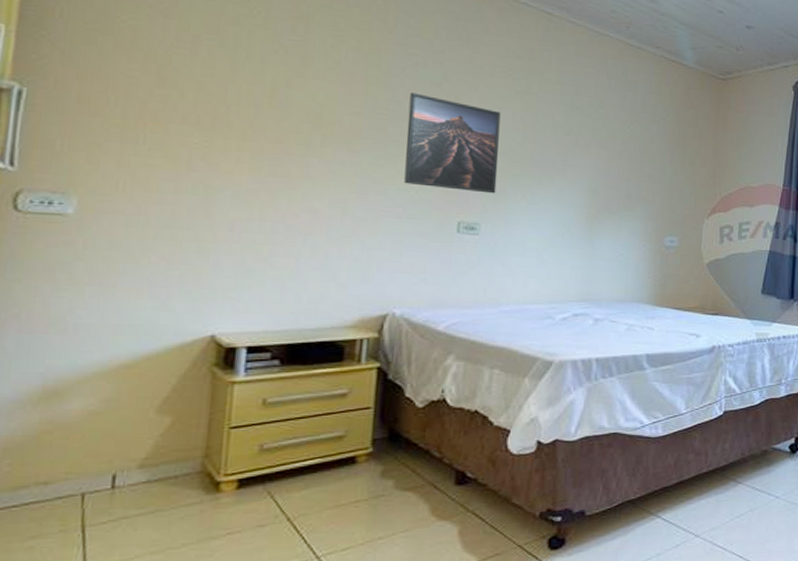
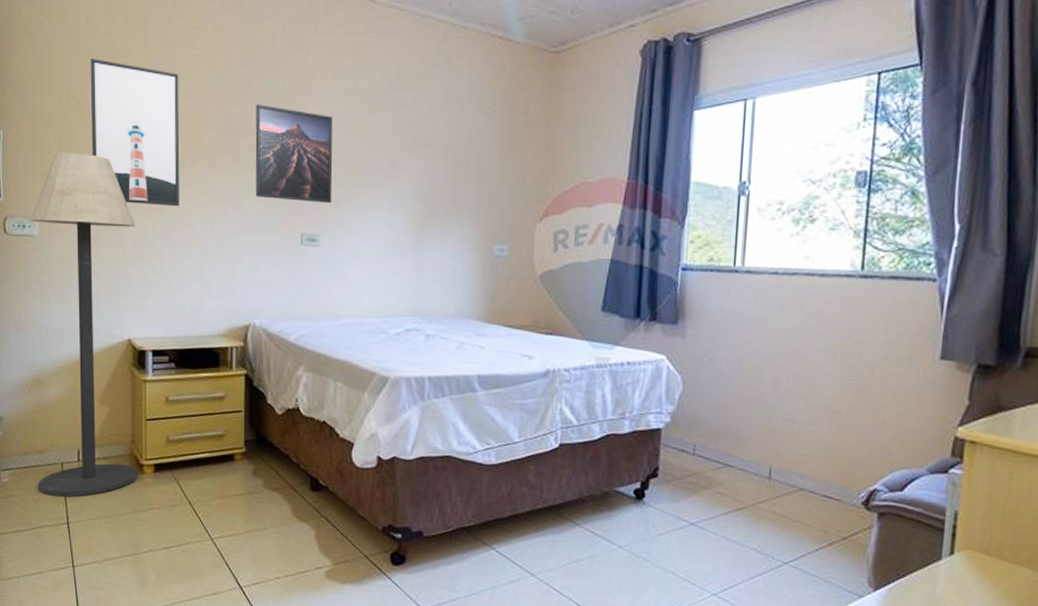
floor lamp: none [34,120,236,540] -> present [29,152,138,497]
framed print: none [174,22,312,189] -> present [90,59,180,207]

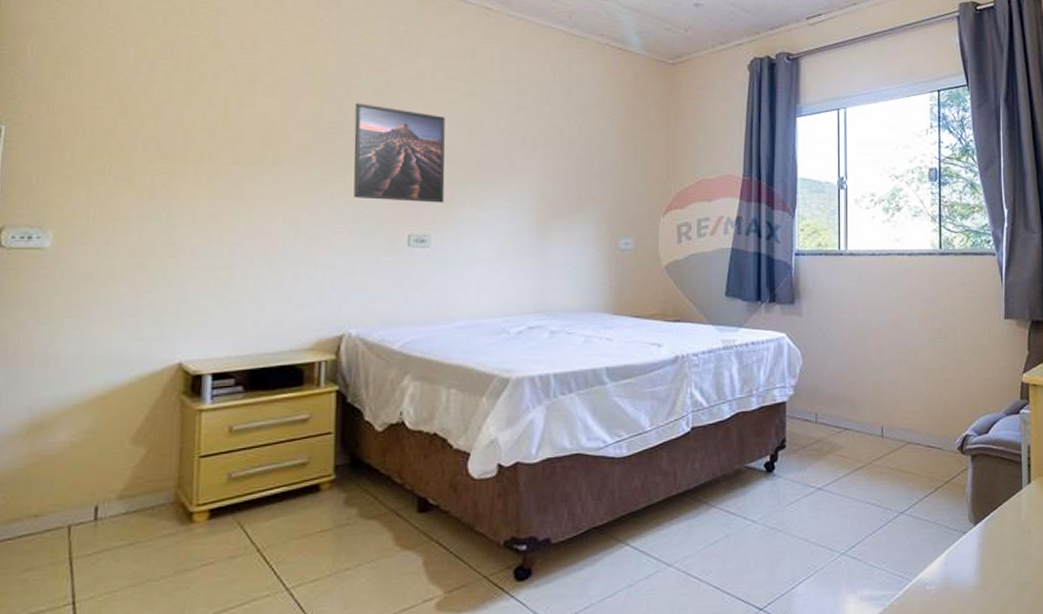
floor lamp: present [29,152,138,497] -> none [27,151,196,572]
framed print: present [90,59,180,207] -> none [137,49,260,210]

